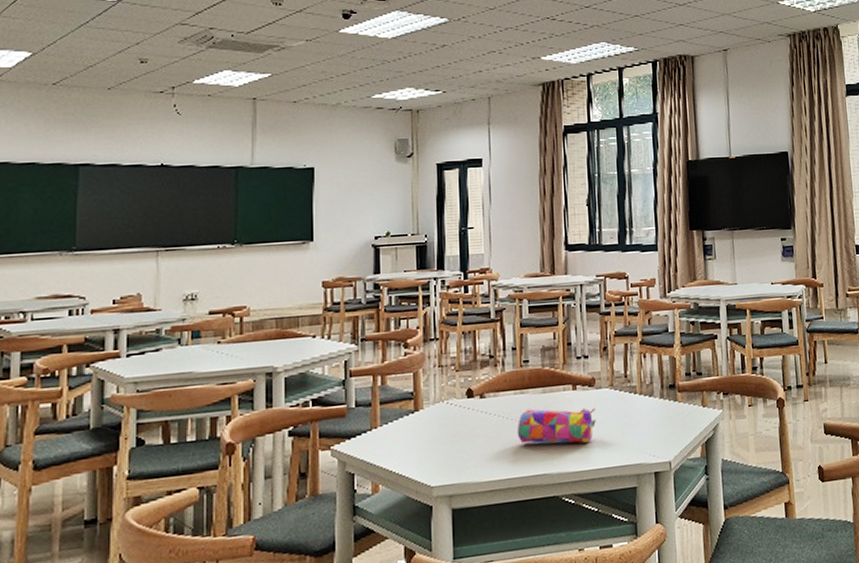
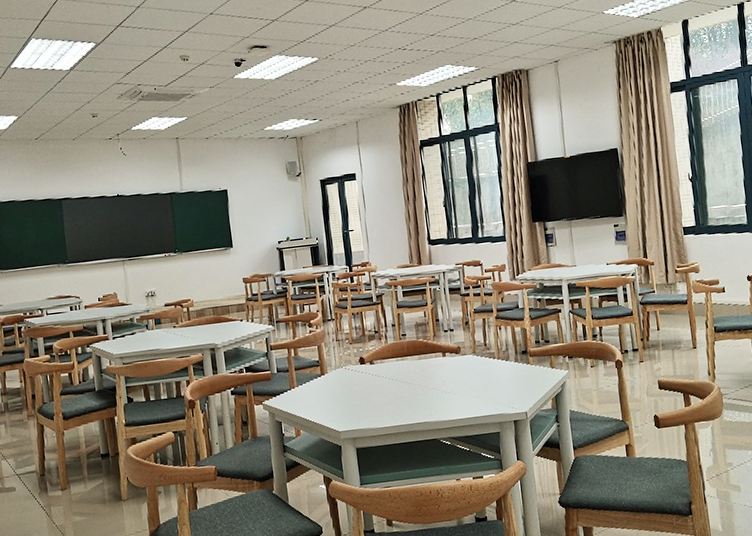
pencil case: present [517,407,596,444] -> none [400,370,464,399]

